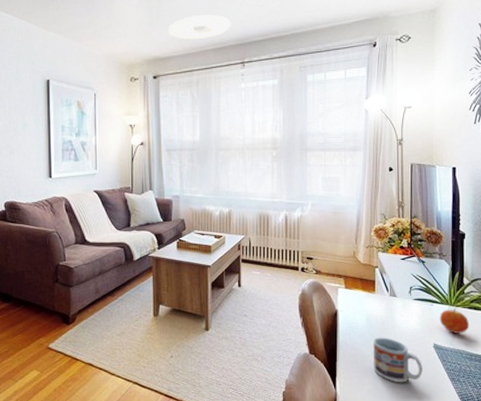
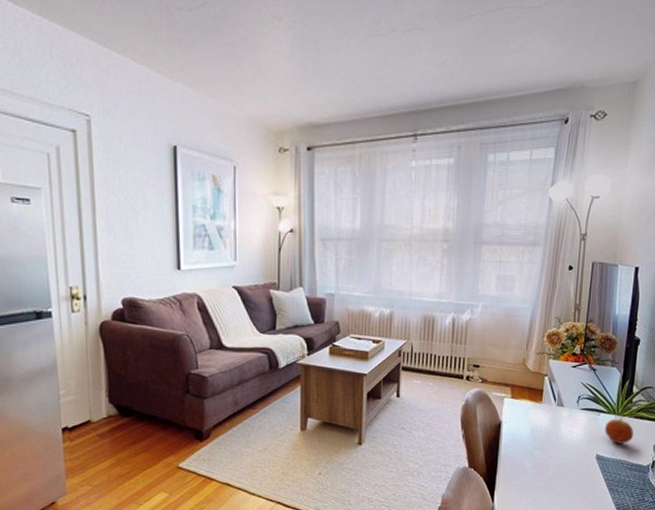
ceiling light: present [167,14,232,40] -> none [326,70,405,103]
cup: present [373,337,423,383] -> none [534,448,583,495]

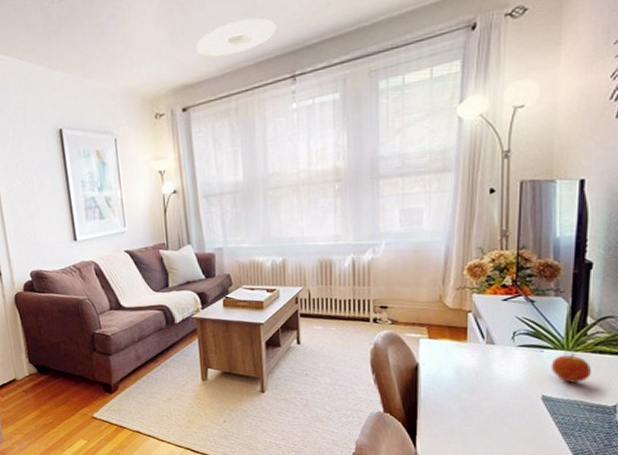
ceiling light: none [326,70,405,103] -> present [195,17,277,58]

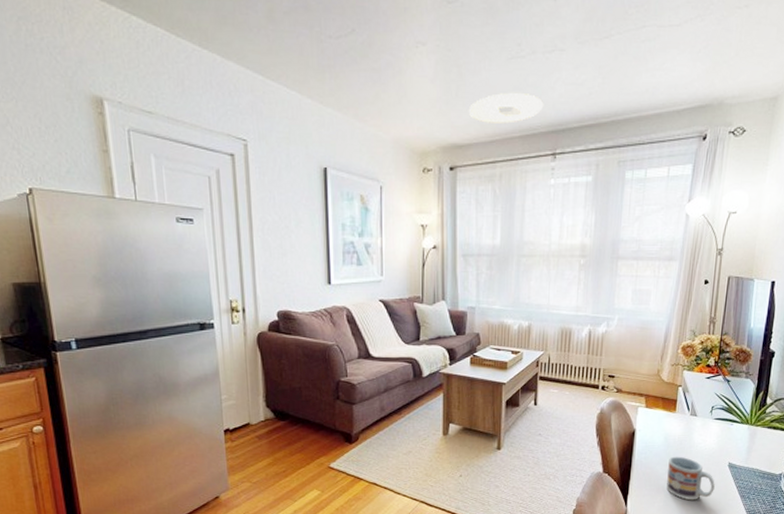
cup: none [463,390,526,440] -> present [666,456,715,501]
fruit: present [551,352,592,383] -> none [737,427,767,453]

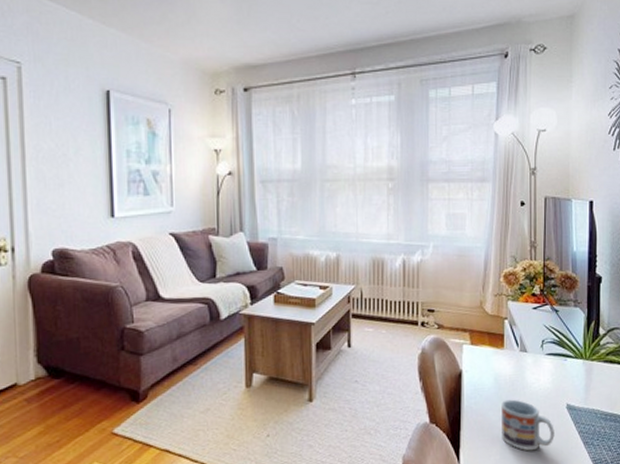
ceiling light: present [468,92,544,124] -> none [261,11,340,43]

